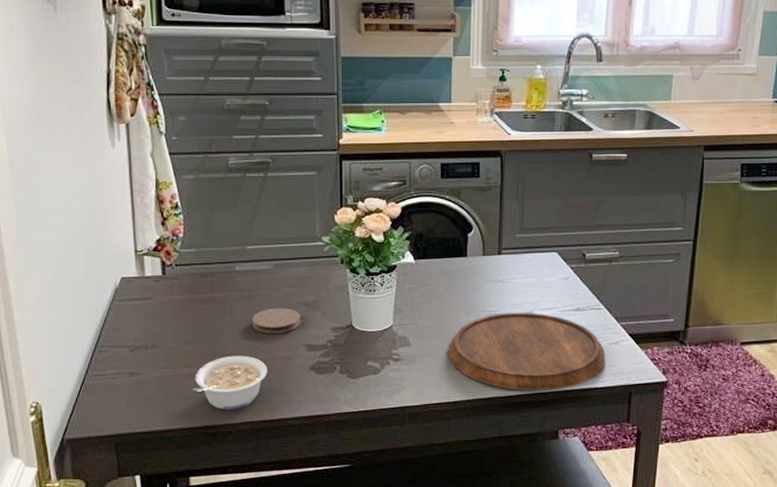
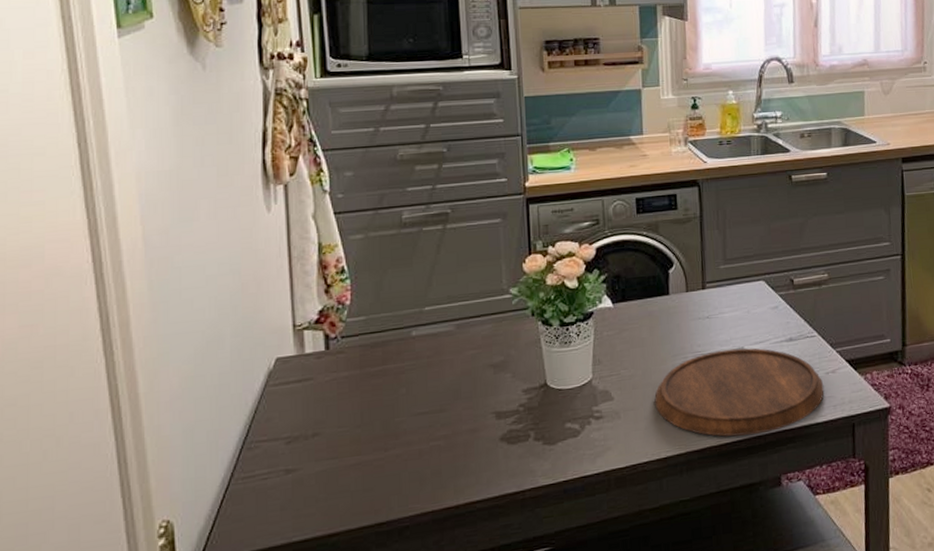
legume: present [193,355,267,410] -> none [362,433,451,501]
coaster: present [252,308,301,333] -> none [432,372,489,405]

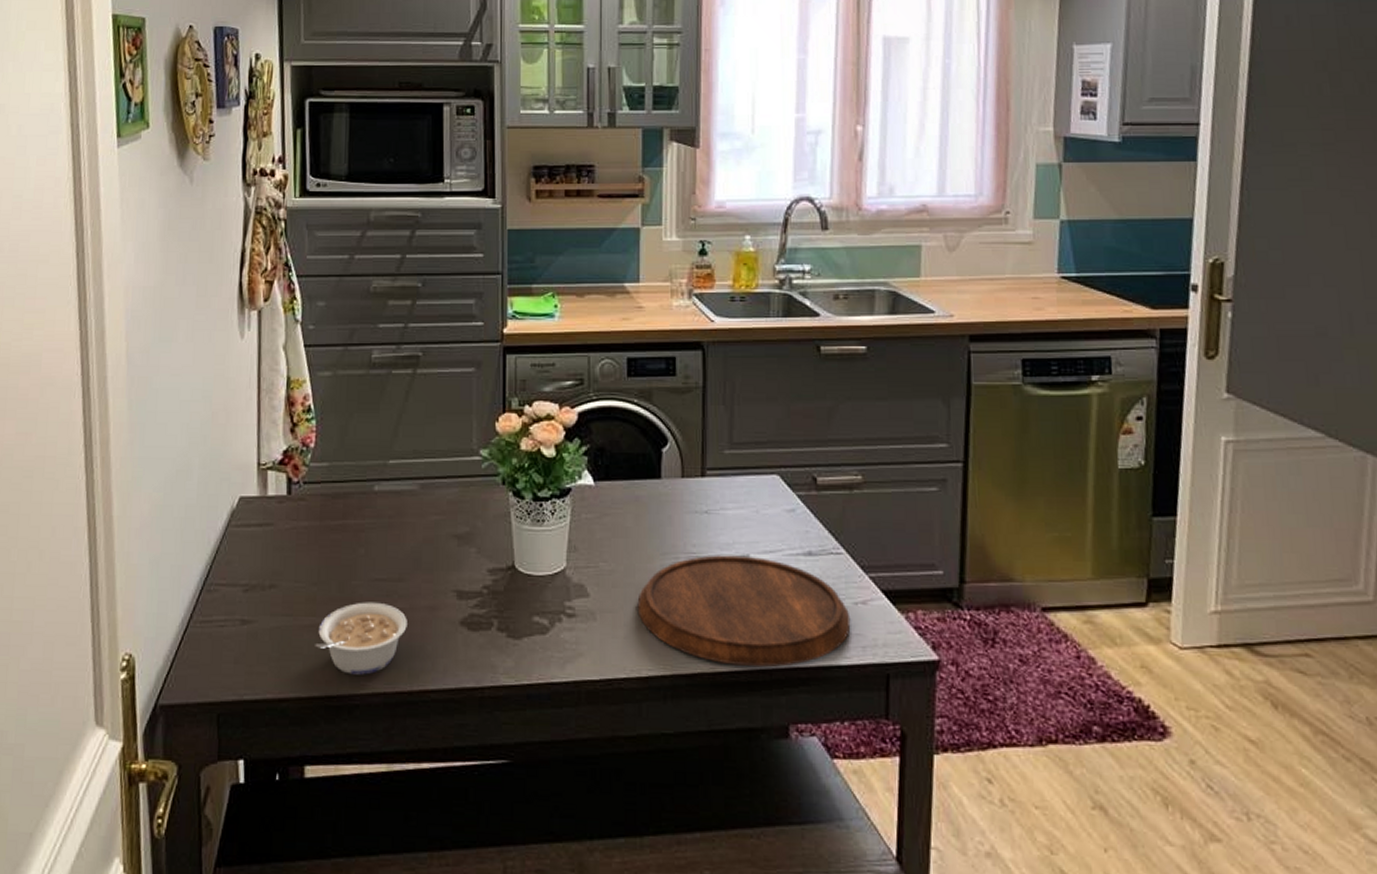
legume: none [362,433,451,501] -> present [315,602,407,675]

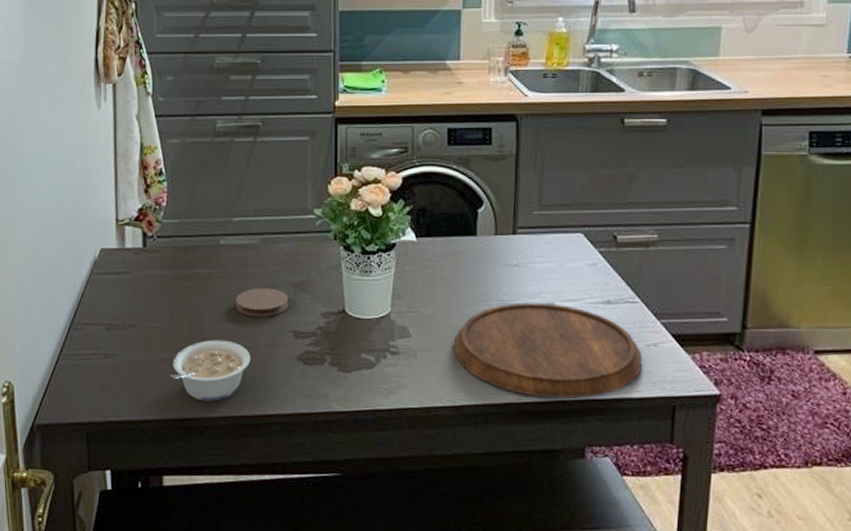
coaster: none [391,540,451,574] -> present [236,287,289,317]

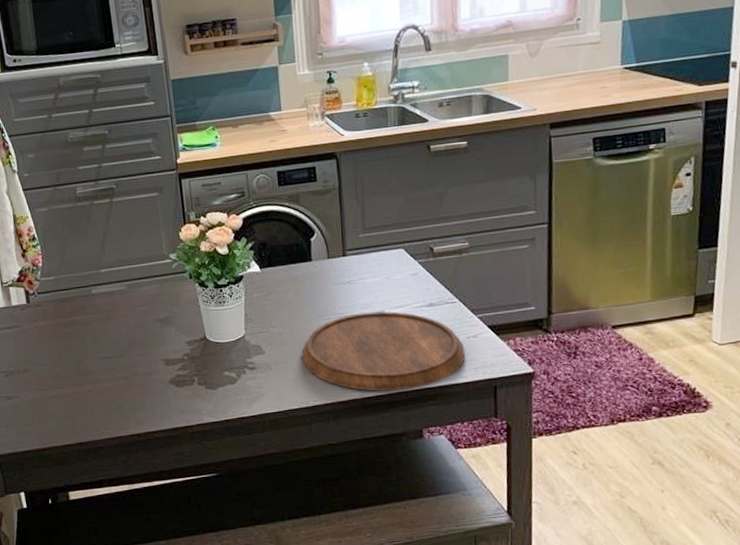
legume: present [170,340,251,401] -> none [64,373,131,427]
coaster: present [236,287,289,317] -> none [112,325,158,351]

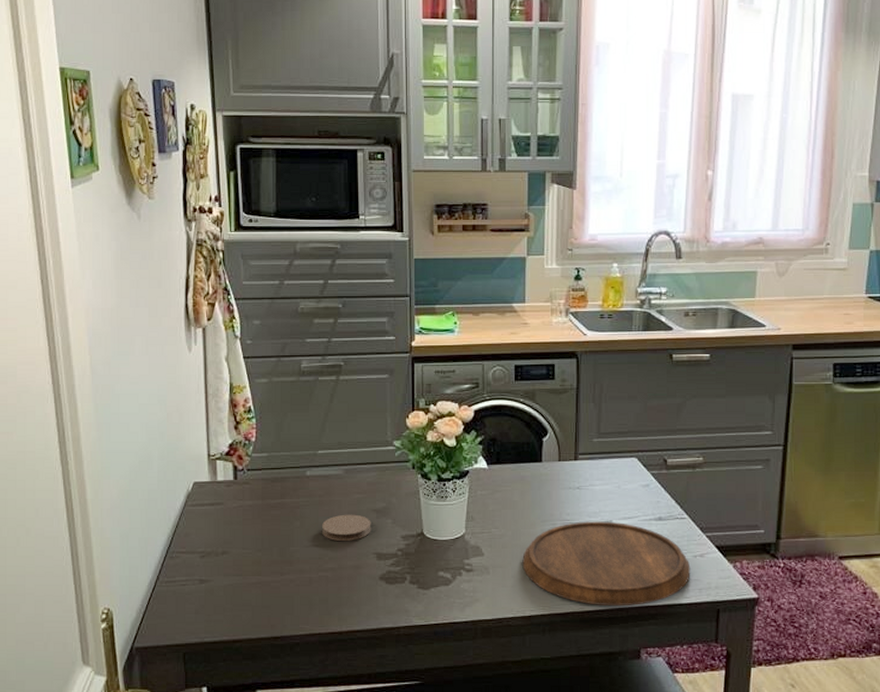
coaster: none [112,325,158,351] -> present [322,514,371,541]

